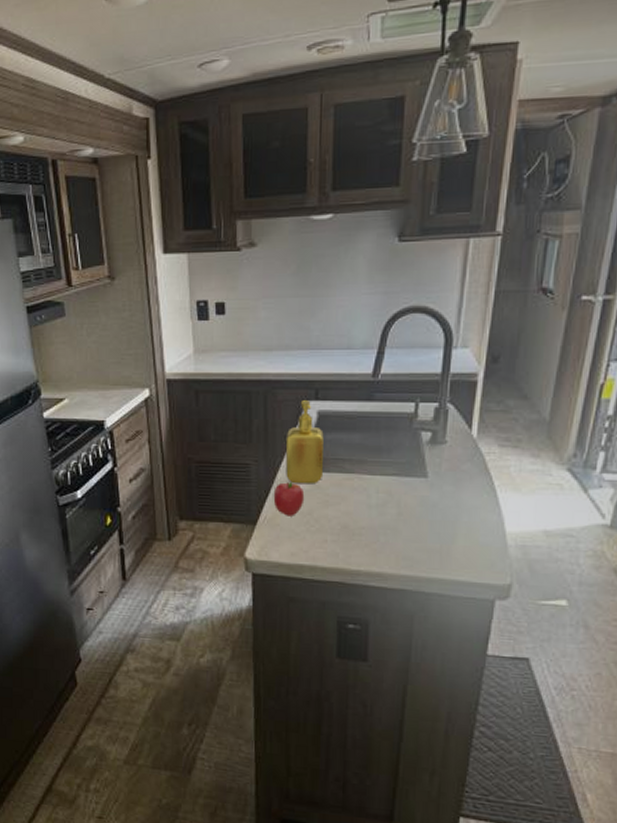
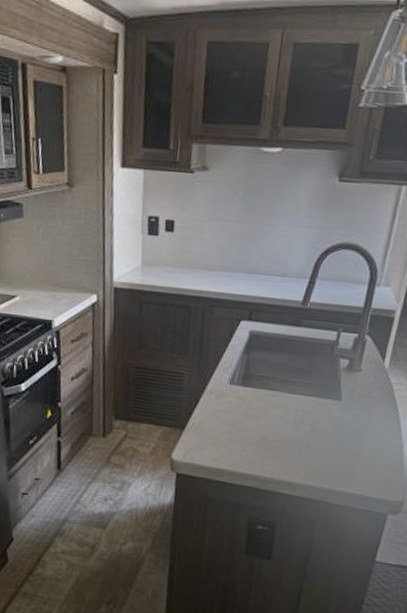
fruit: present [273,482,305,516] -> none [202,393,231,425]
soap dispenser: present [285,400,324,484] -> none [215,319,253,397]

